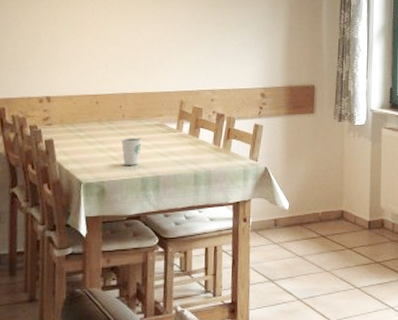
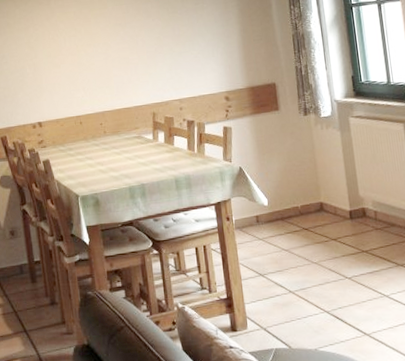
dixie cup: present [121,138,142,165] -> none [106,151,125,177]

